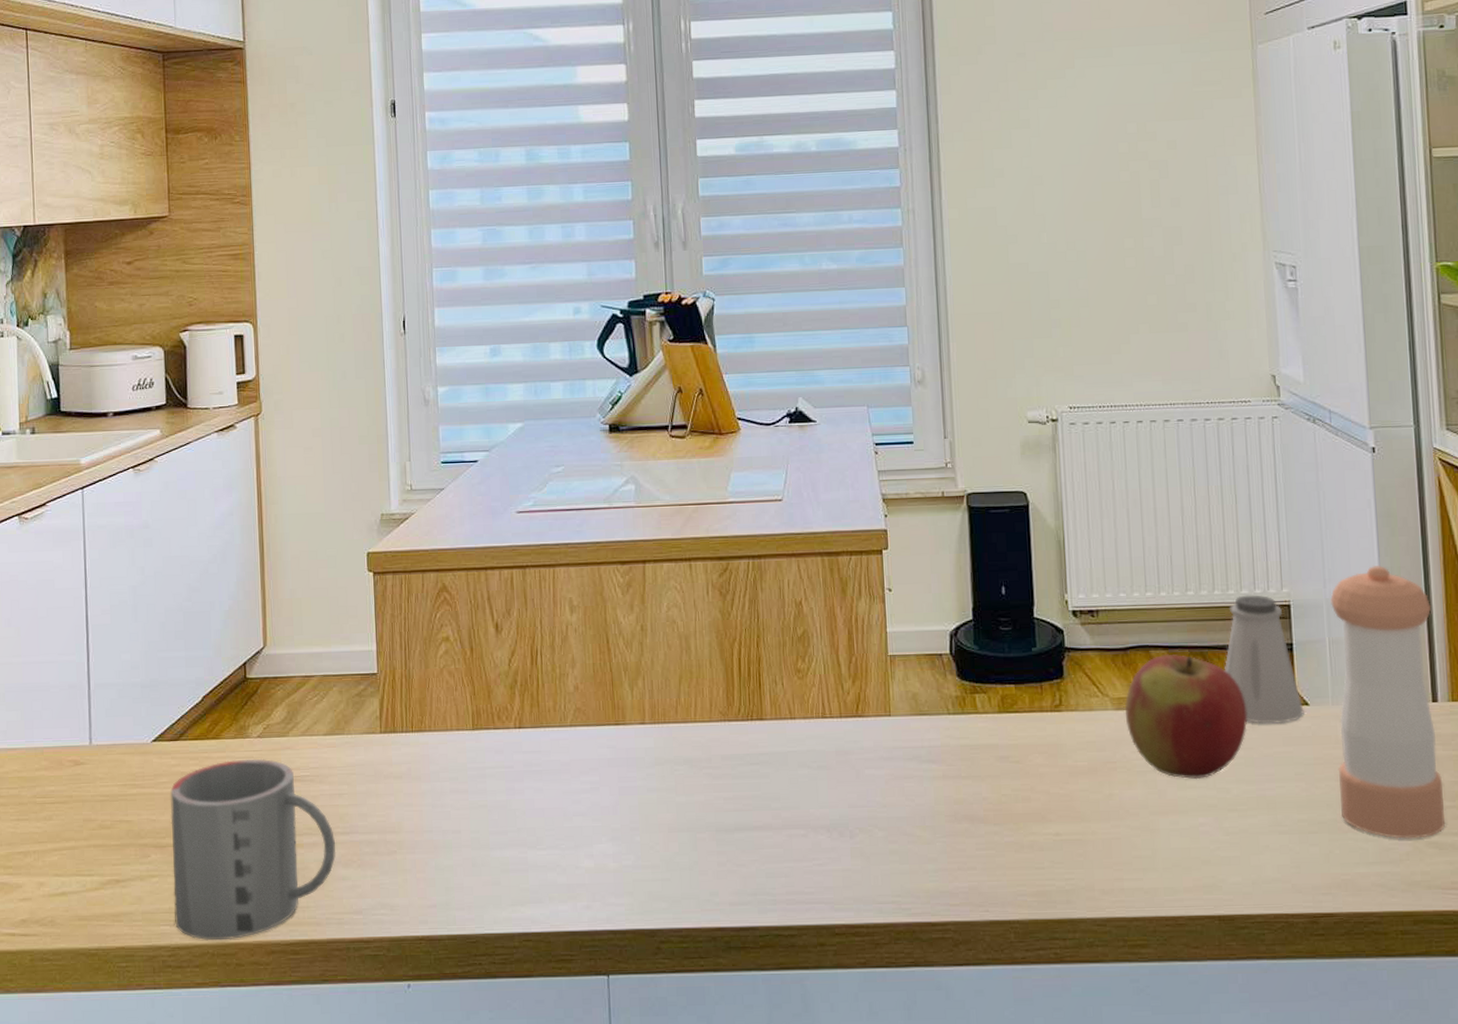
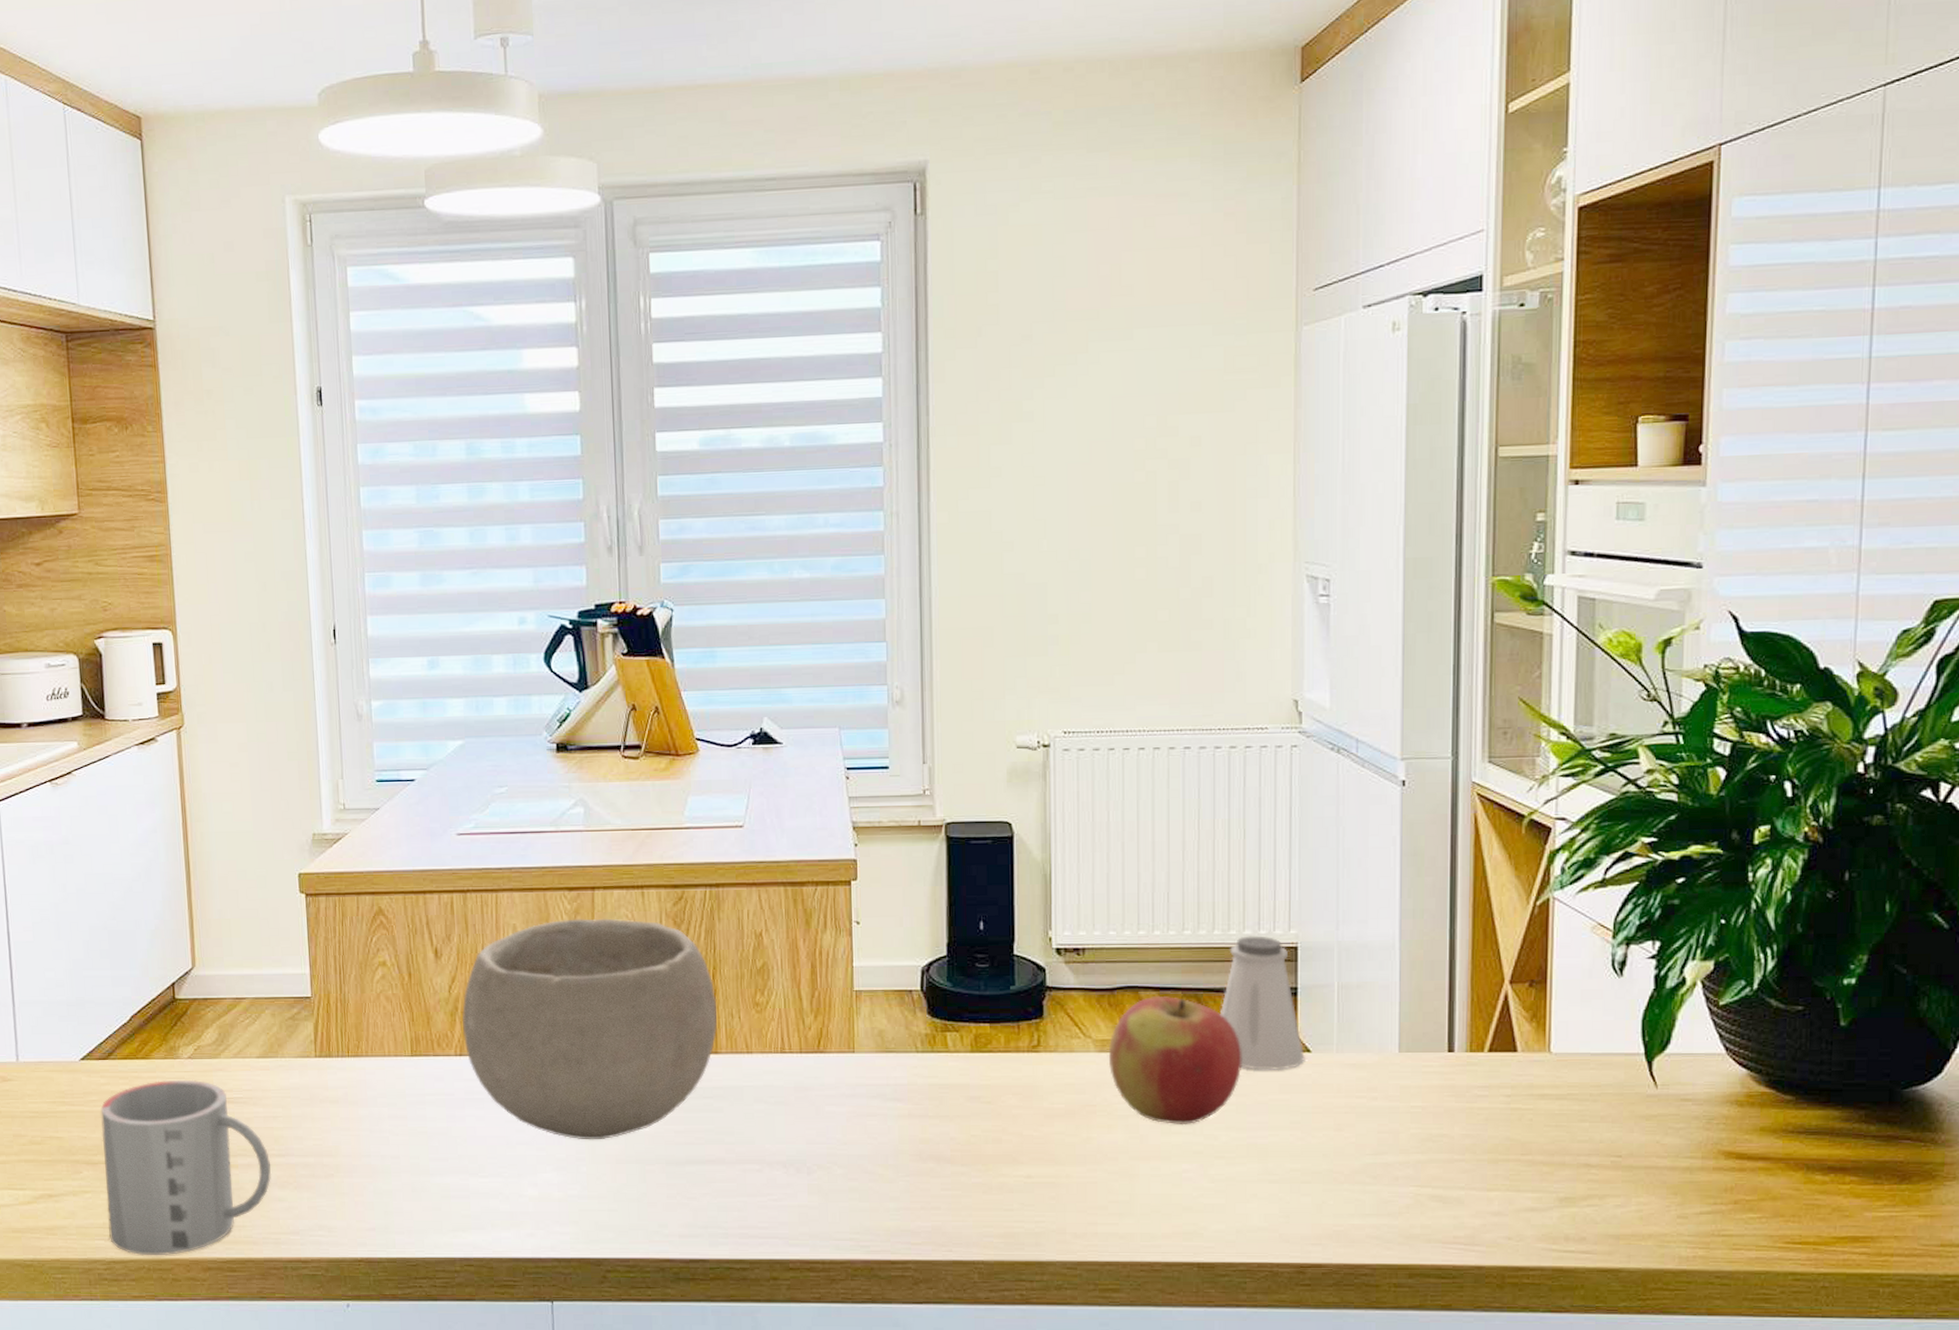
bowl: none [521,590,762,810] -> present [462,918,718,1140]
pepper shaker: present [1330,564,1445,839] -> none [1338,906,1456,1191]

